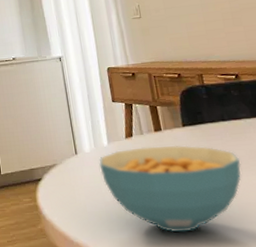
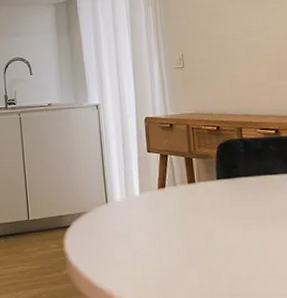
cereal bowl: present [99,145,242,233] -> none [129,197,272,283]

